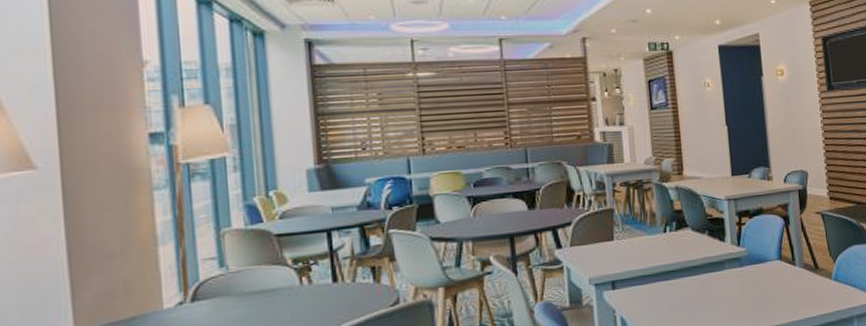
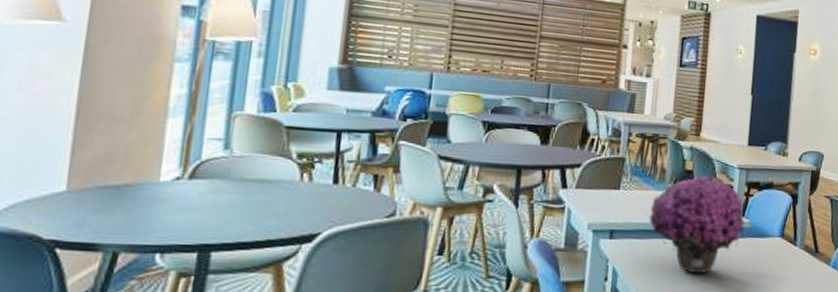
flower: none [646,211,742,310] -> present [649,175,744,274]

